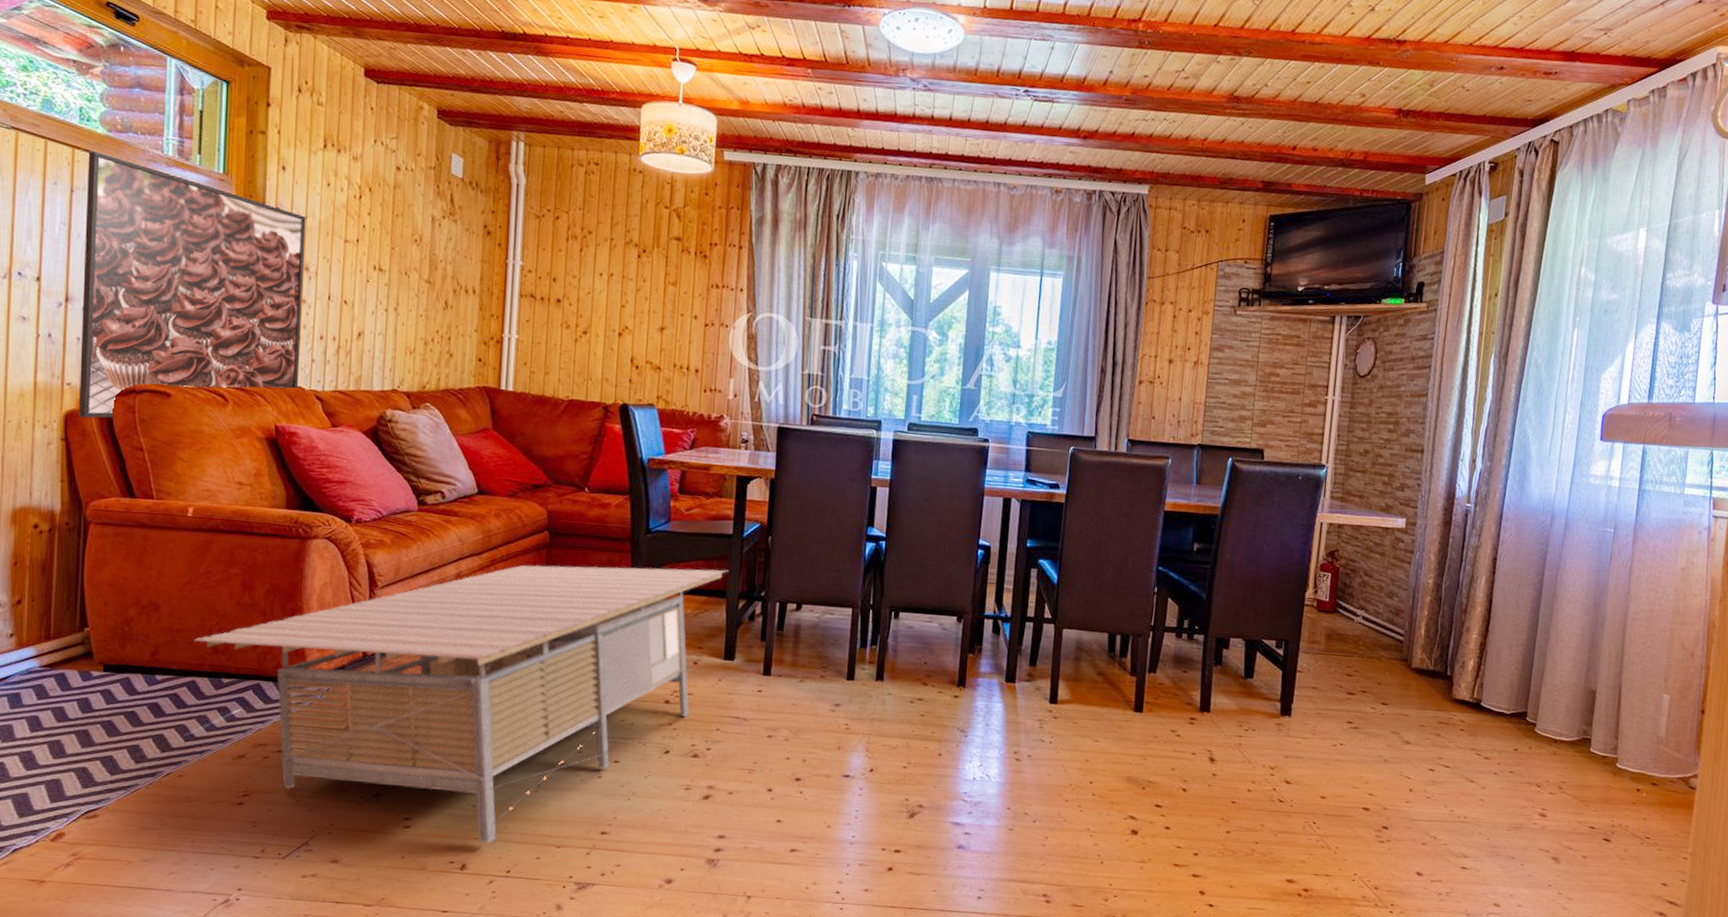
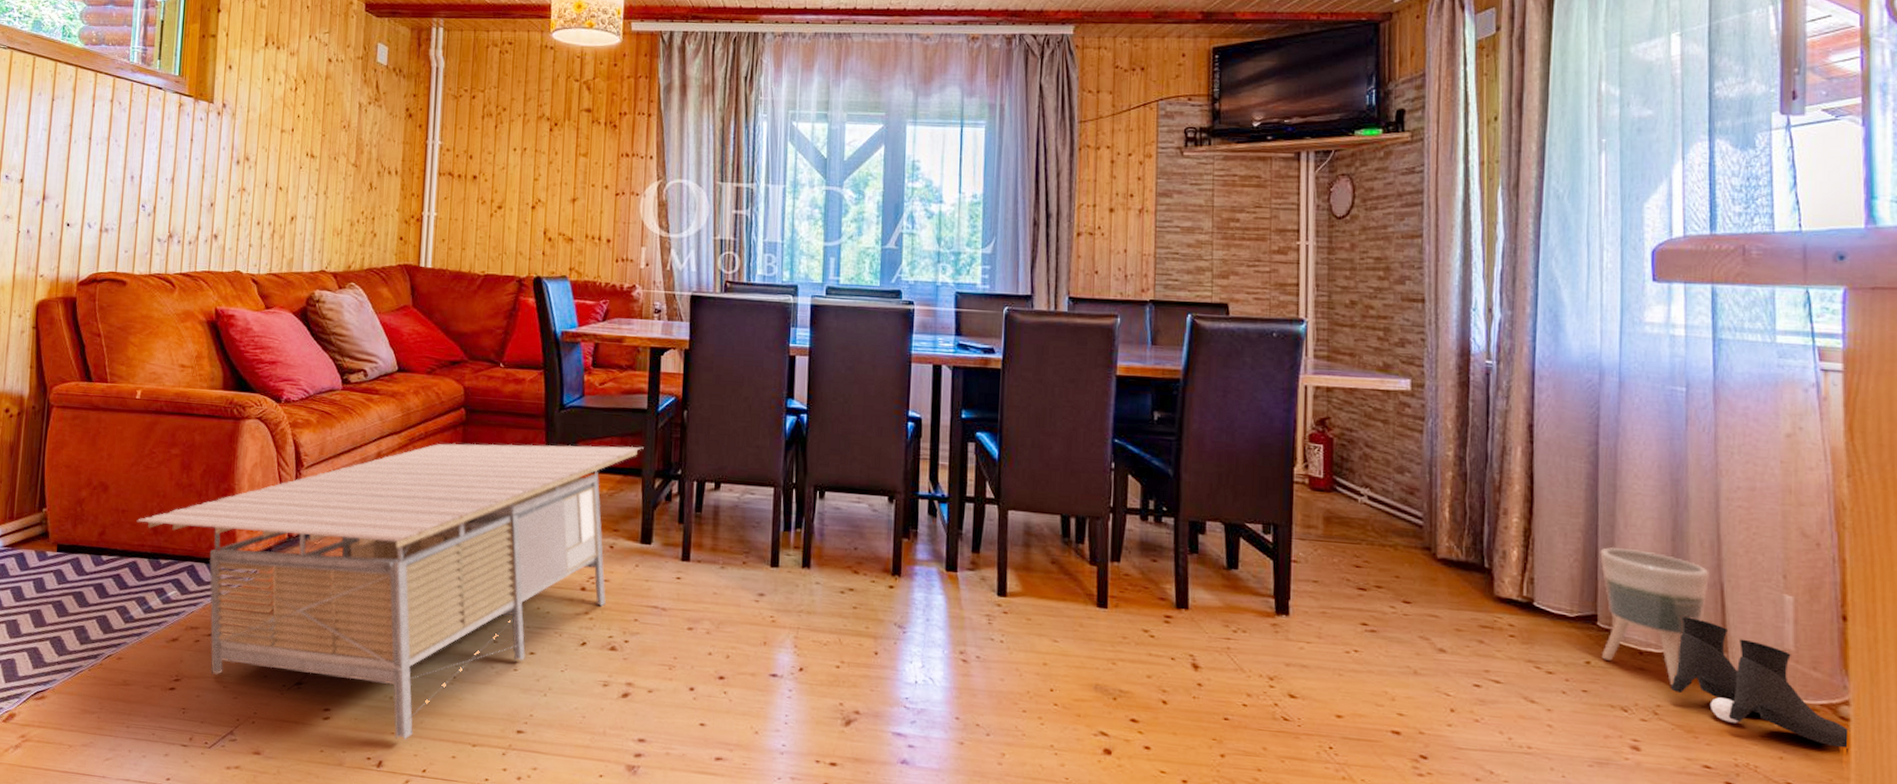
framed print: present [78,151,306,419] -> none [48,63,248,307]
planter: none [1527,658,1613,766] -> present [1600,547,1709,686]
boots: none [1573,712,1695,810] -> present [1670,616,1850,749]

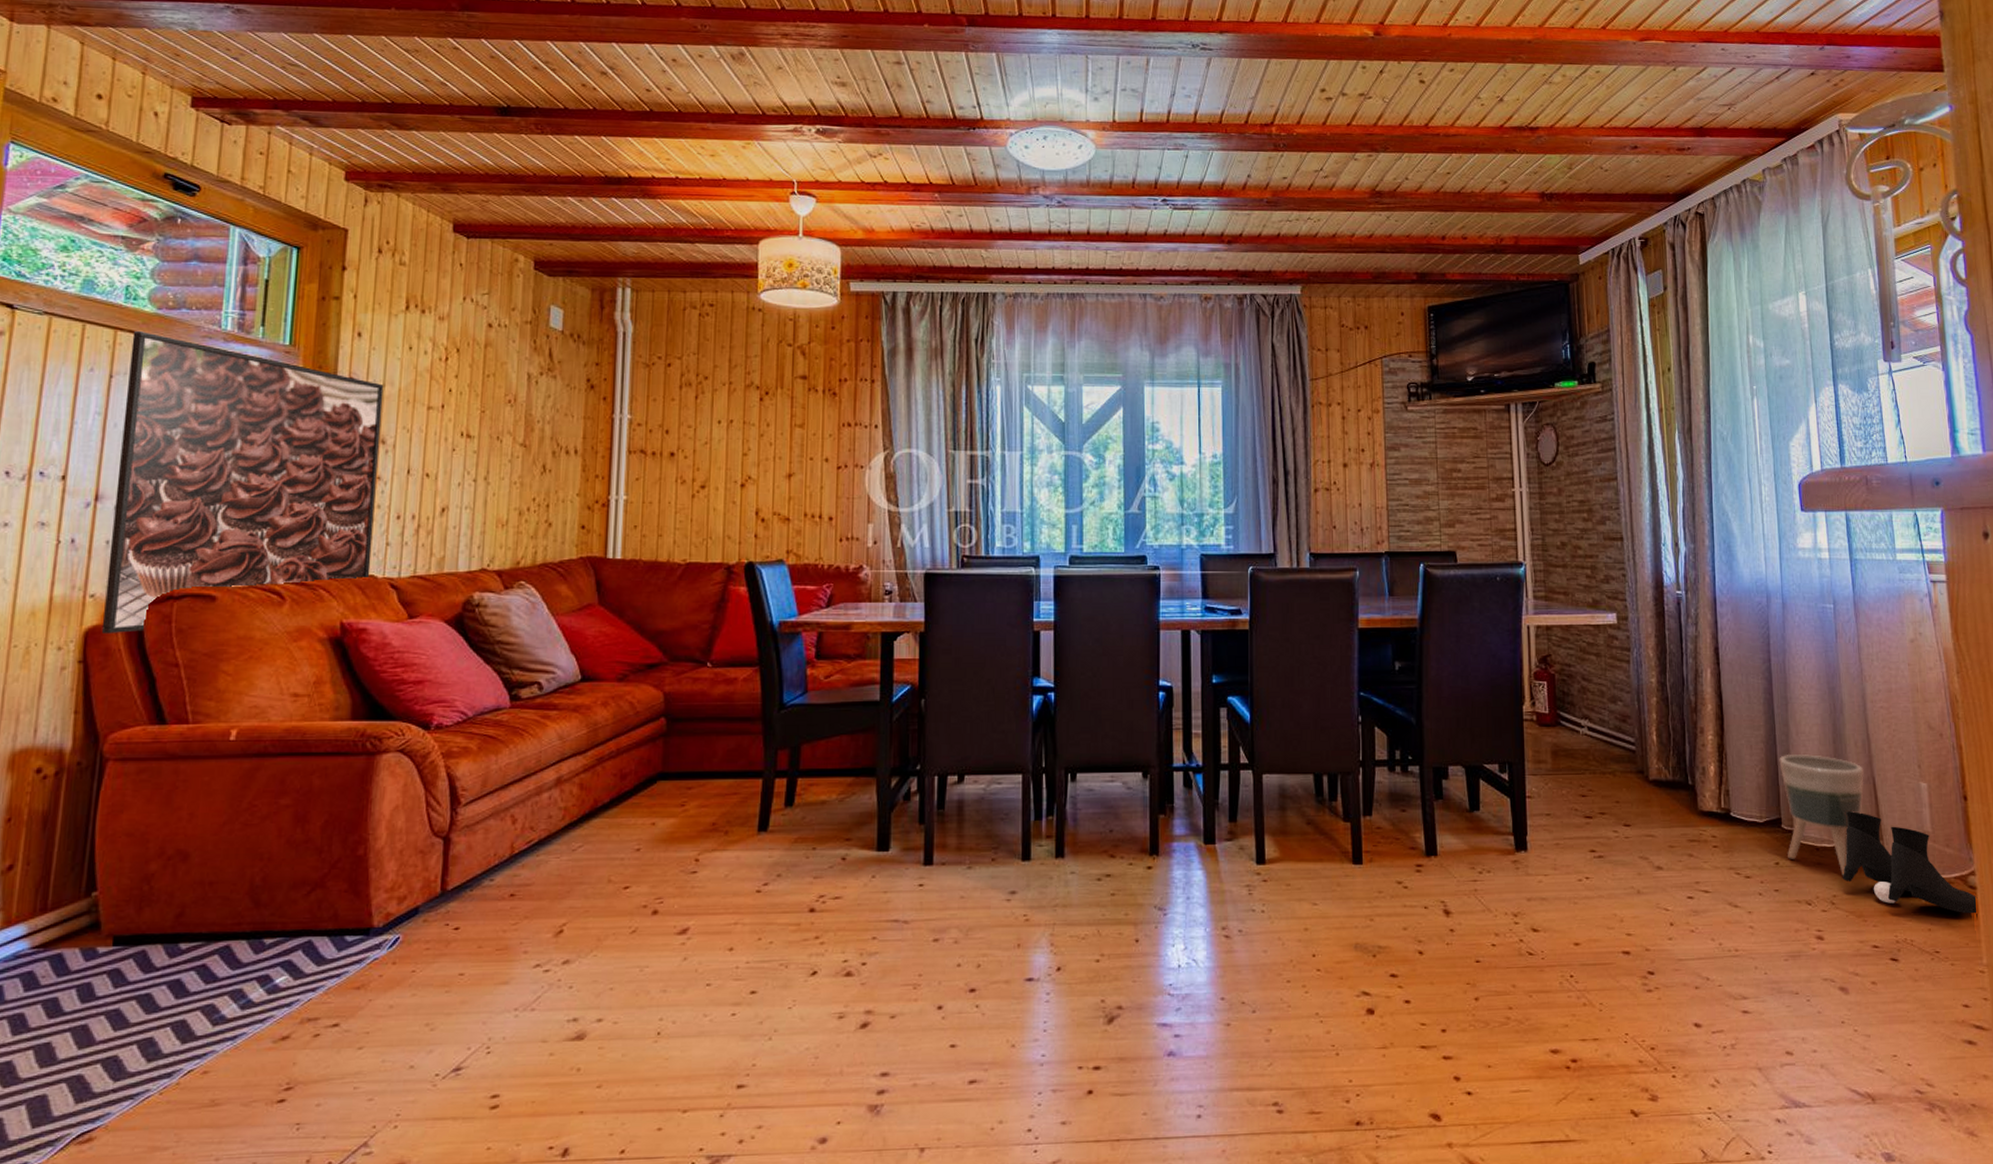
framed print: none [48,63,248,307] -> present [101,331,384,634]
coffee table: present [136,443,644,740] -> none [230,743,877,1118]

